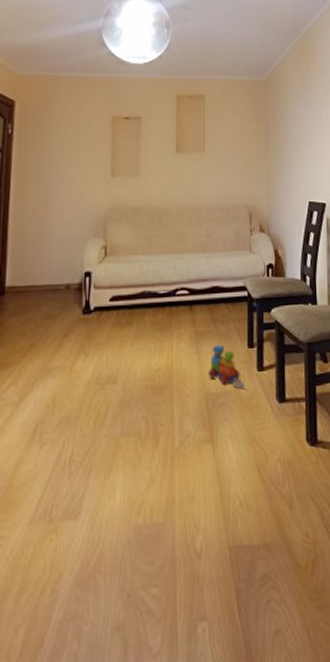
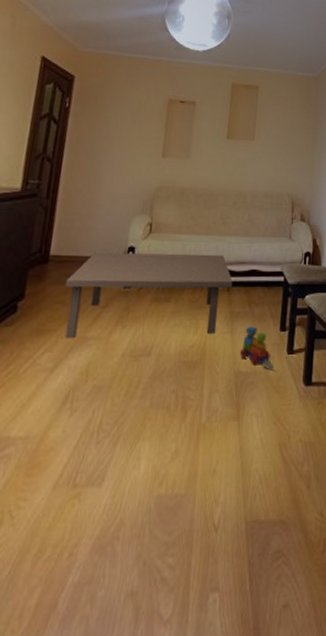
coffee table: none [23,273,195,370] -> present [64,252,233,338]

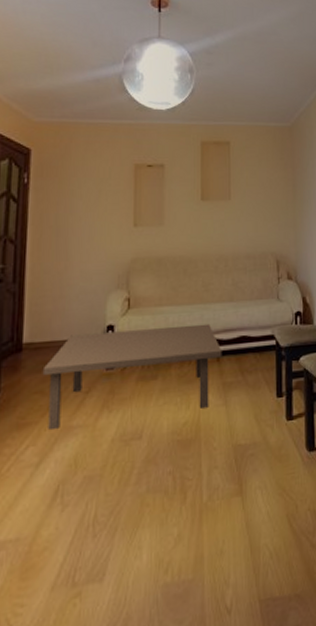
toy train: present [239,326,277,372] -> none [236,395,277,441]

